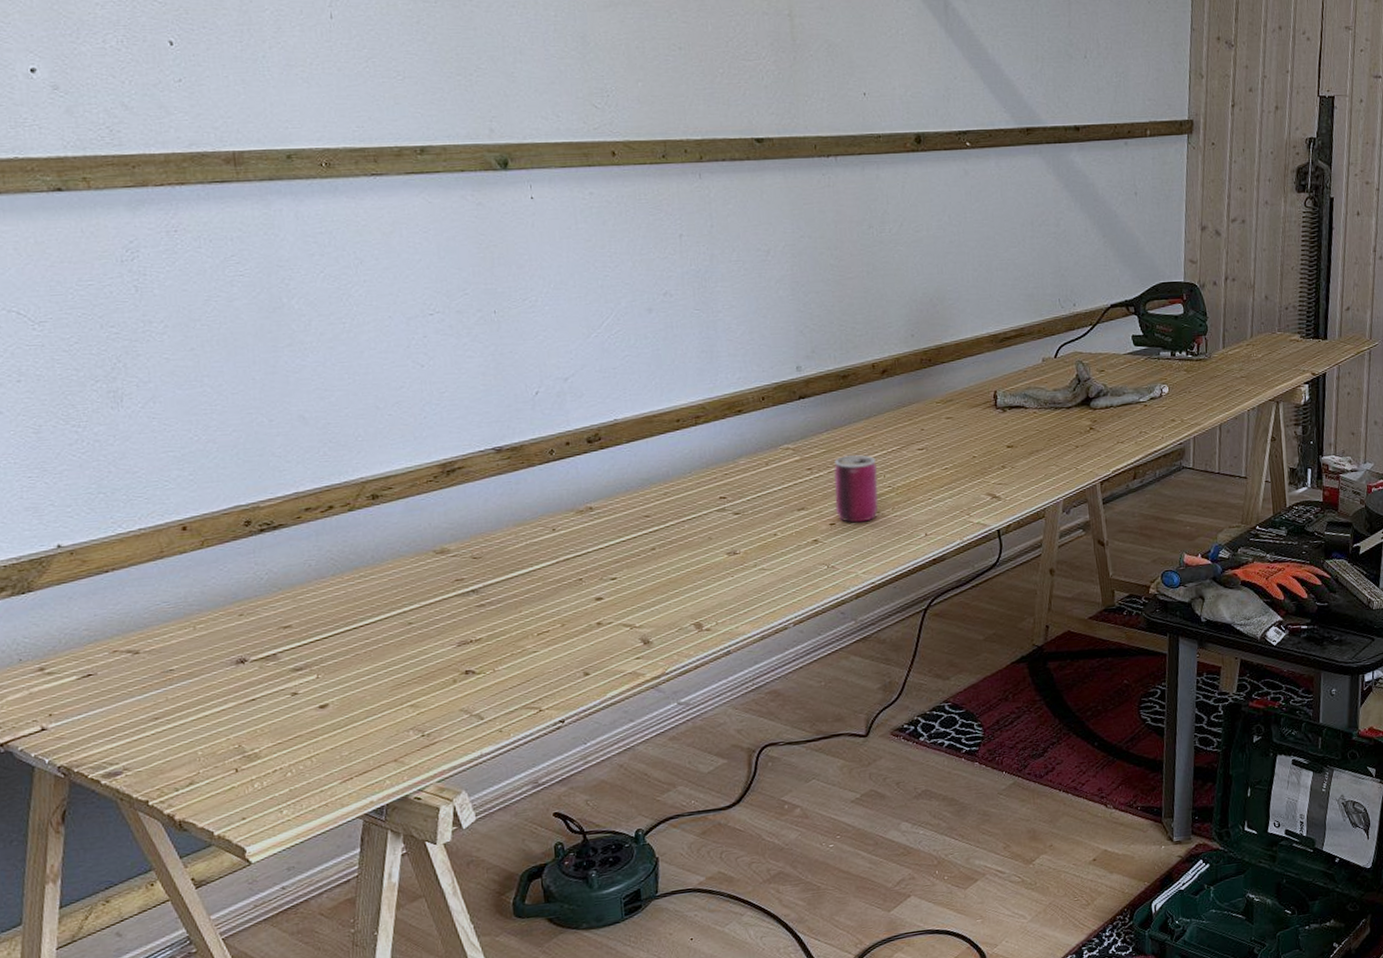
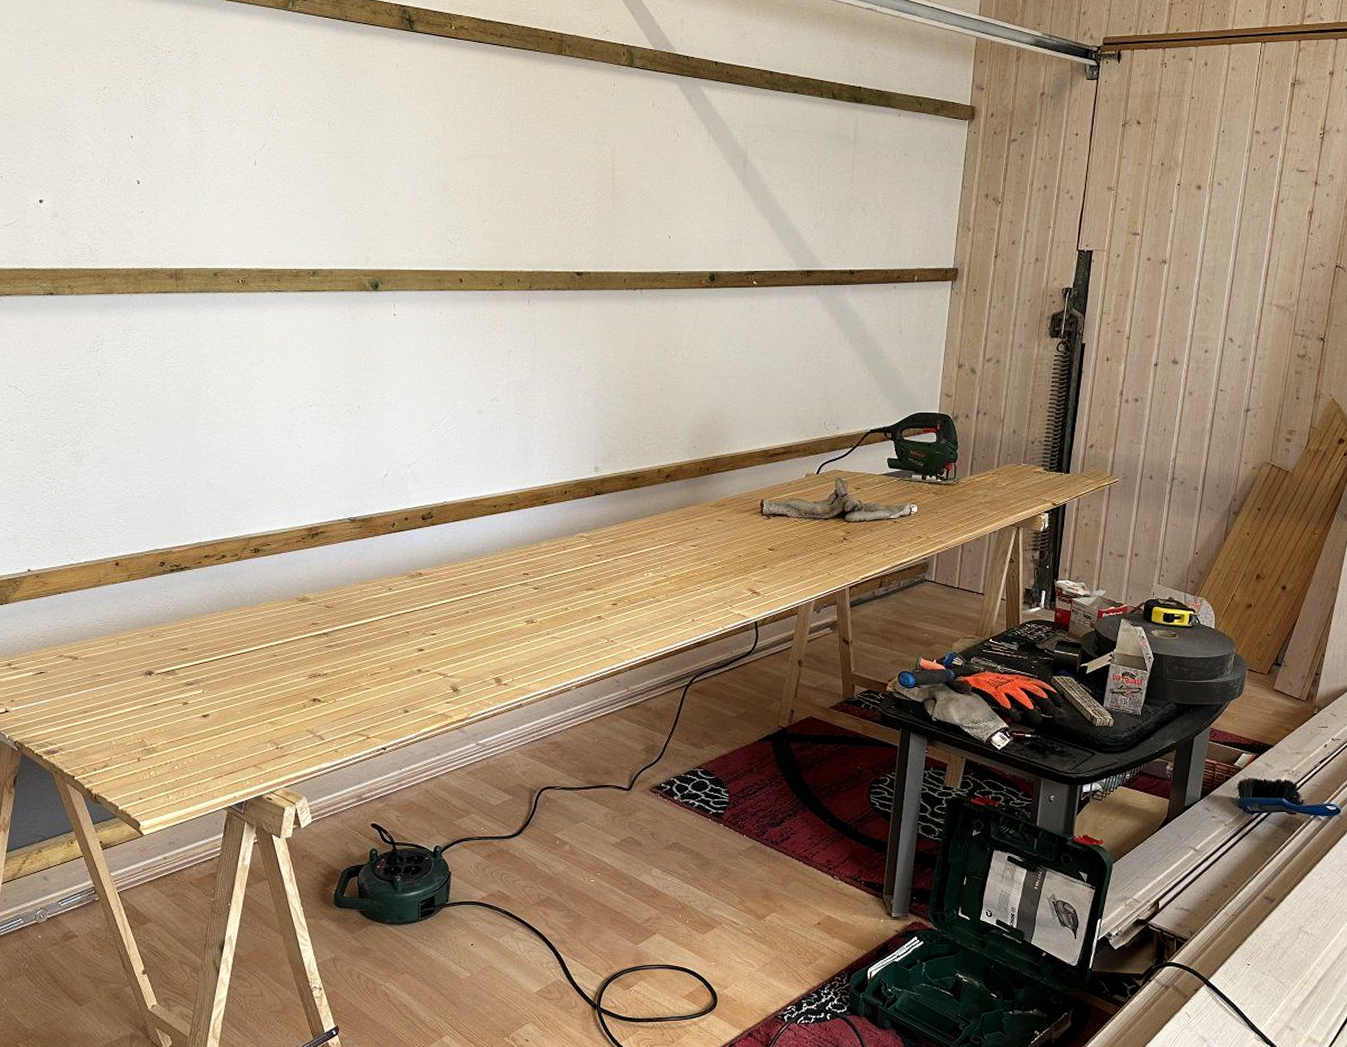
can: present [833,454,879,523] -> none [618,546,655,605]

